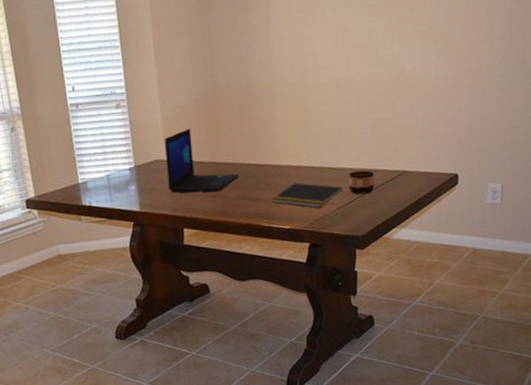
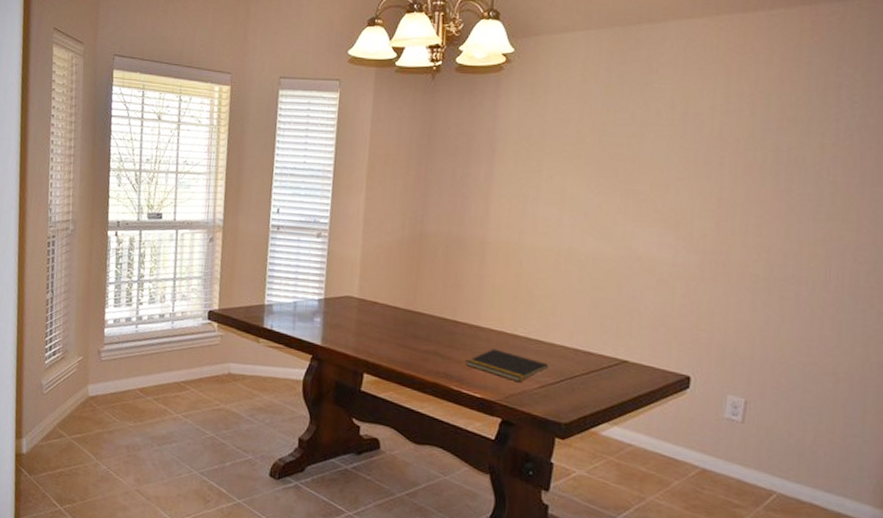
laptop: present [165,128,239,193] -> none [356,270,433,342]
cup: present [348,170,375,195] -> none [555,349,588,378]

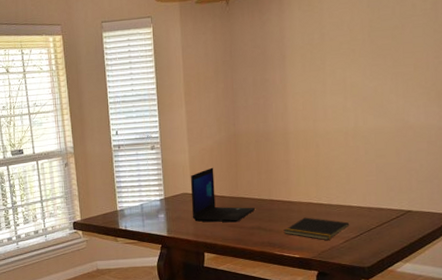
laptop: none [356,270,433,342] -> present [191,167,255,223]

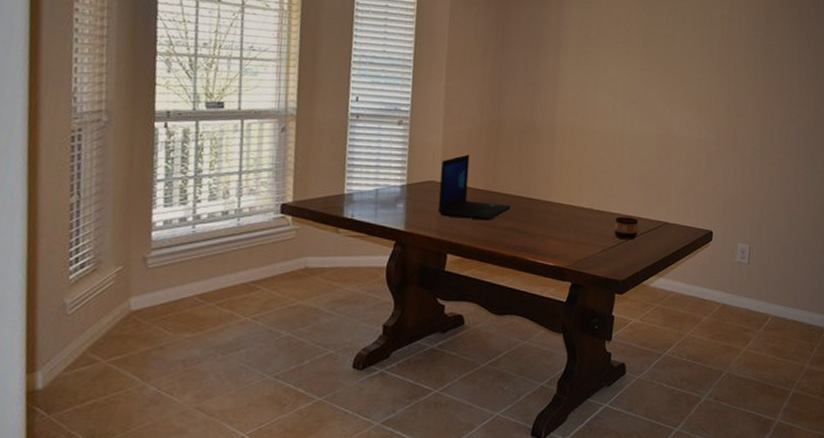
notepad: present [283,217,350,240] -> none [539,221,609,248]
cup: none [355,208,380,230] -> present [614,216,639,240]

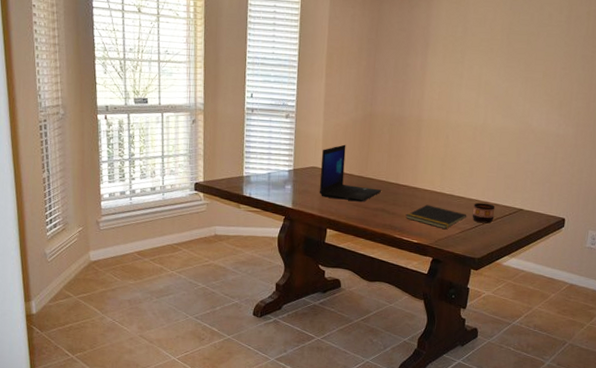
notepad: none [539,221,609,248] -> present [405,204,467,229]

